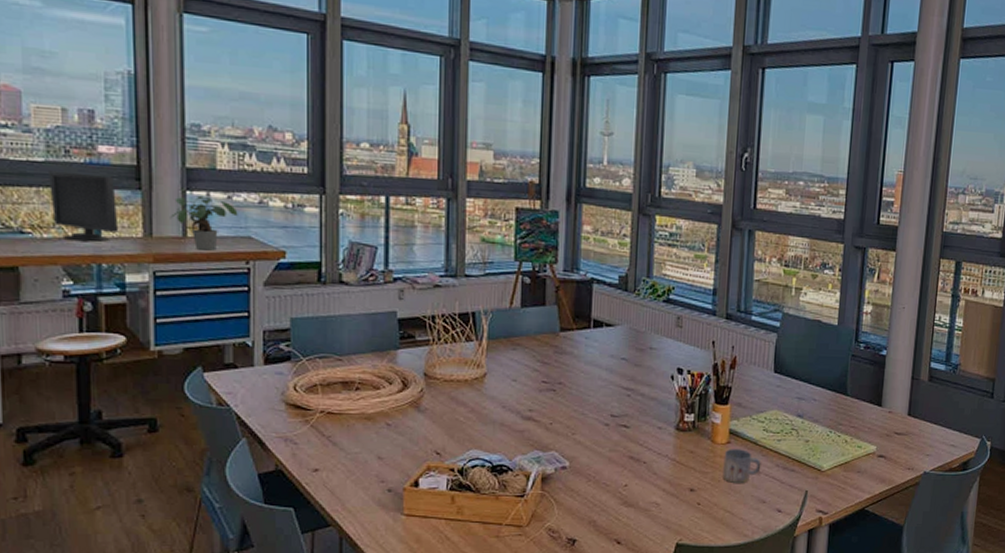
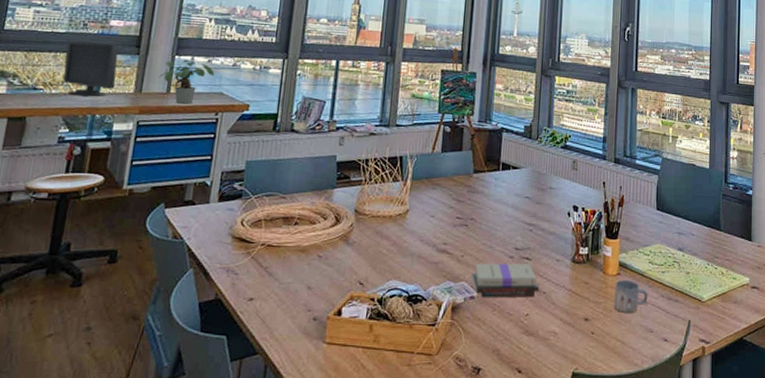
books: none [561,431,640,468] -> present [471,263,540,298]

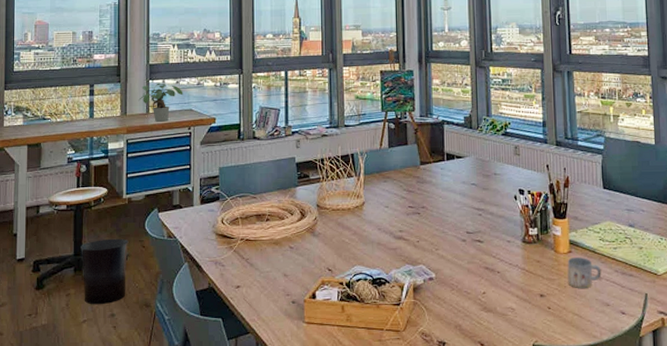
waste bin: none [53,236,123,315] -> present [81,238,129,304]
computer monitor: present [63,39,119,97] -> none [63,74,105,123]
books: present [471,263,540,298] -> none [428,246,494,279]

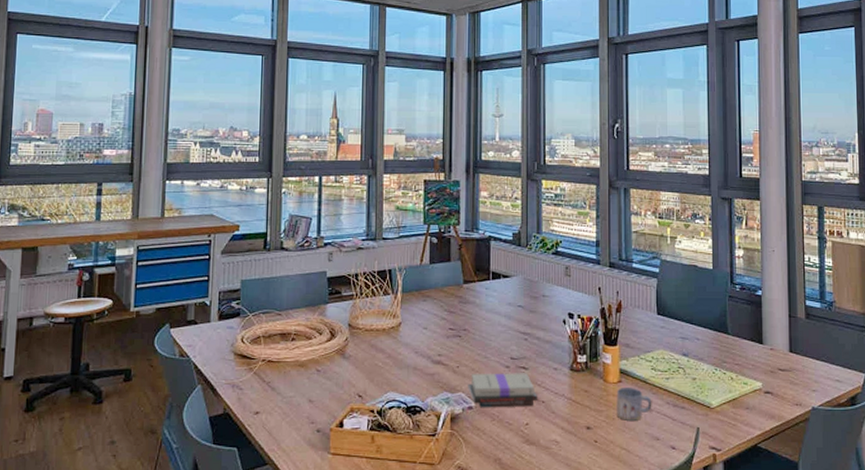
waste bin: present [81,238,129,304] -> none [79,356,135,429]
potted plant: present [138,83,183,122] -> none [152,184,204,227]
books: none [428,246,494,279] -> present [468,373,538,408]

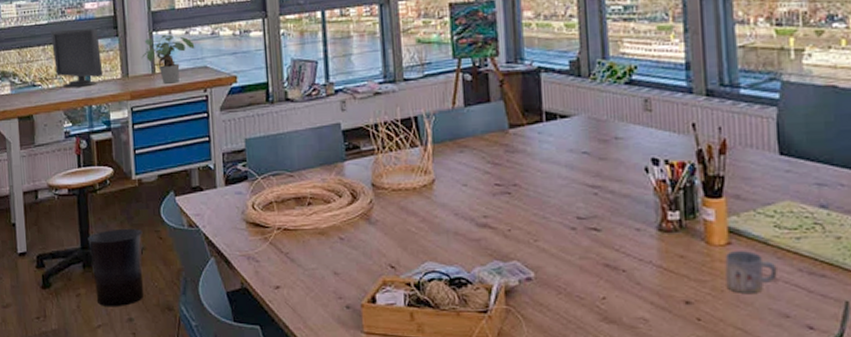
computer monitor: none [66,171,114,225] -> present [51,28,104,88]
waste bin: none [79,356,135,429] -> present [88,228,145,306]
potted plant: none [152,184,204,227] -> present [141,34,195,84]
books: present [468,373,538,408] -> none [523,235,617,279]

